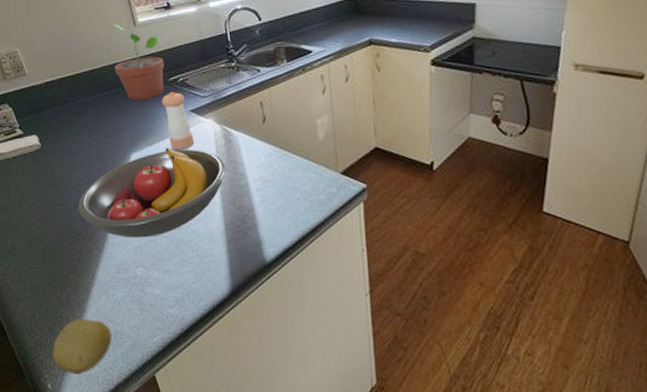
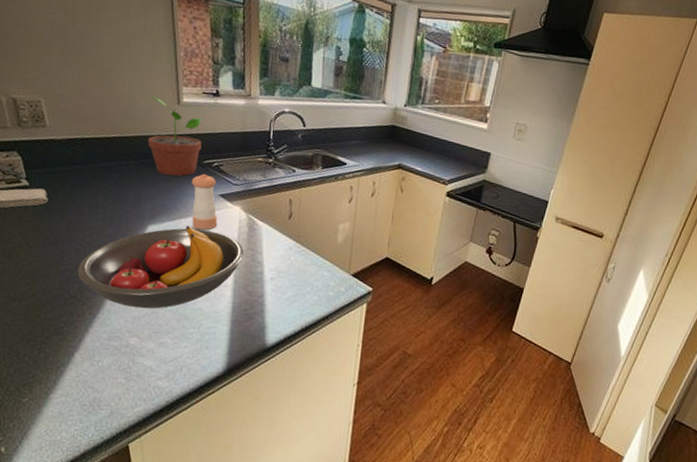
fruit: present [52,319,112,375] -> none [13,382,89,440]

